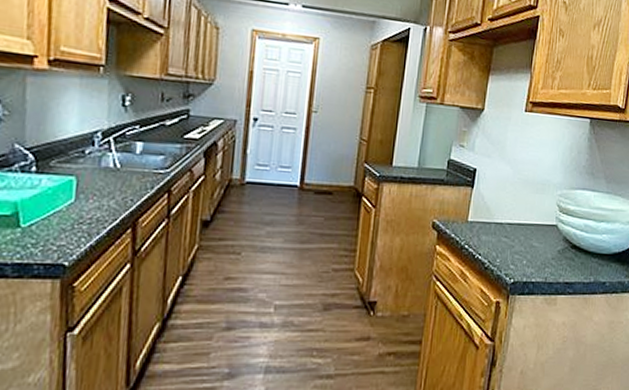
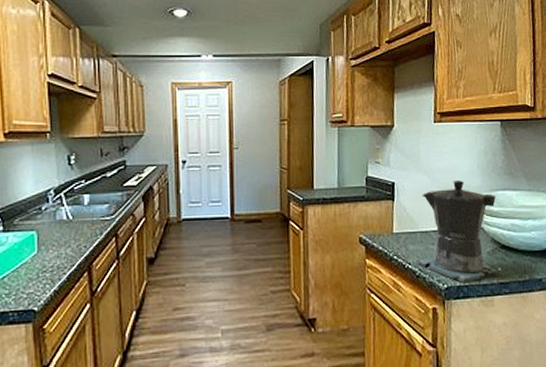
coffee maker: none [487,173,574,279] -> present [417,179,498,283]

